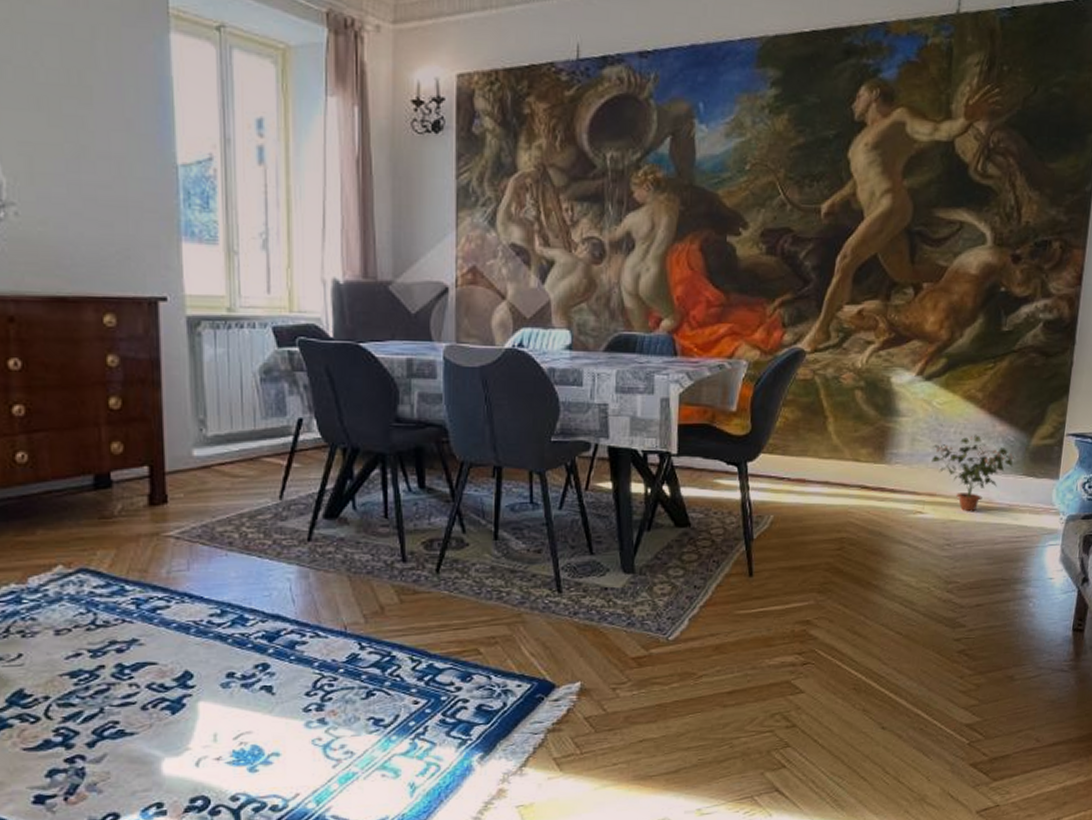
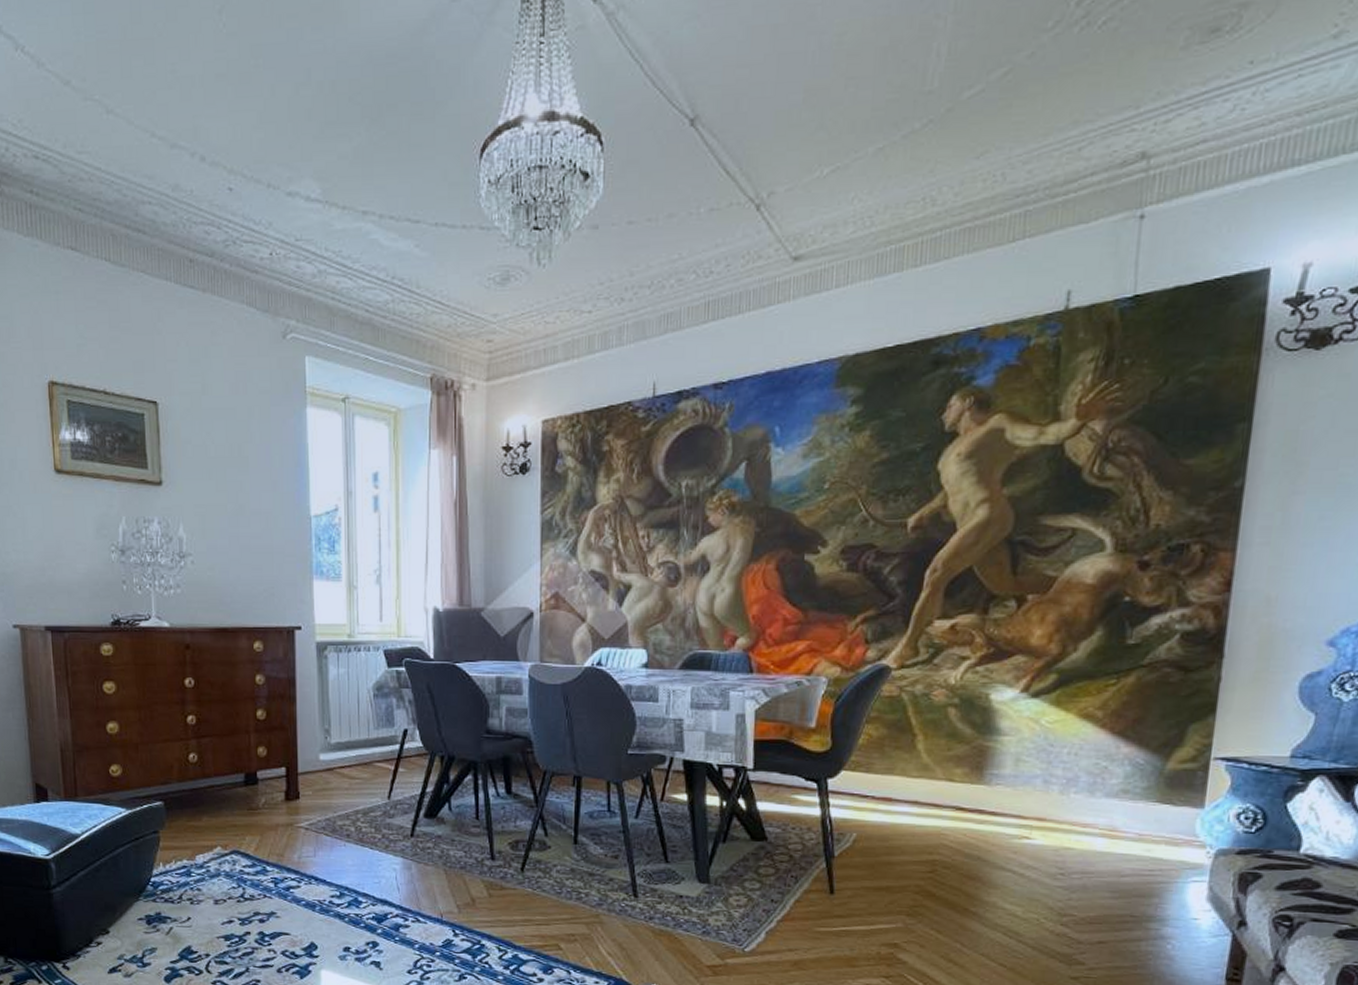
potted plant: present [931,435,1015,512] -> none [1040,756,1146,840]

